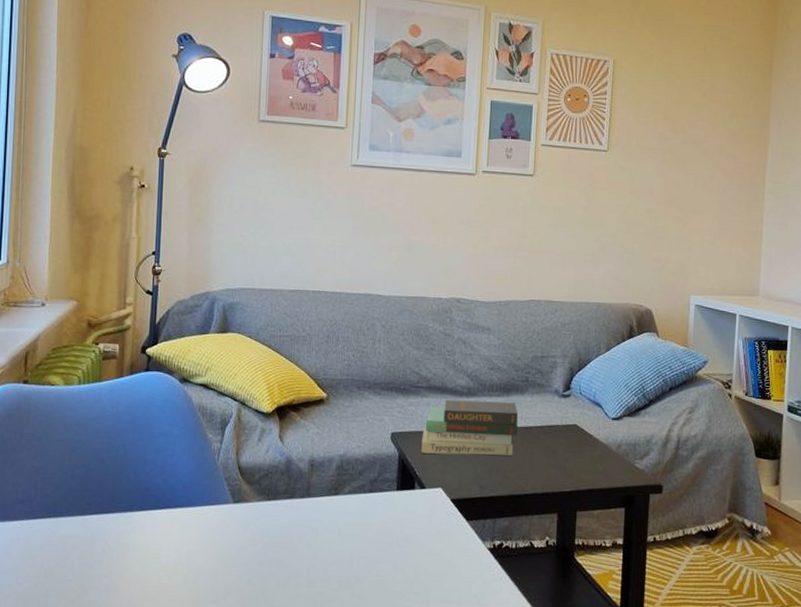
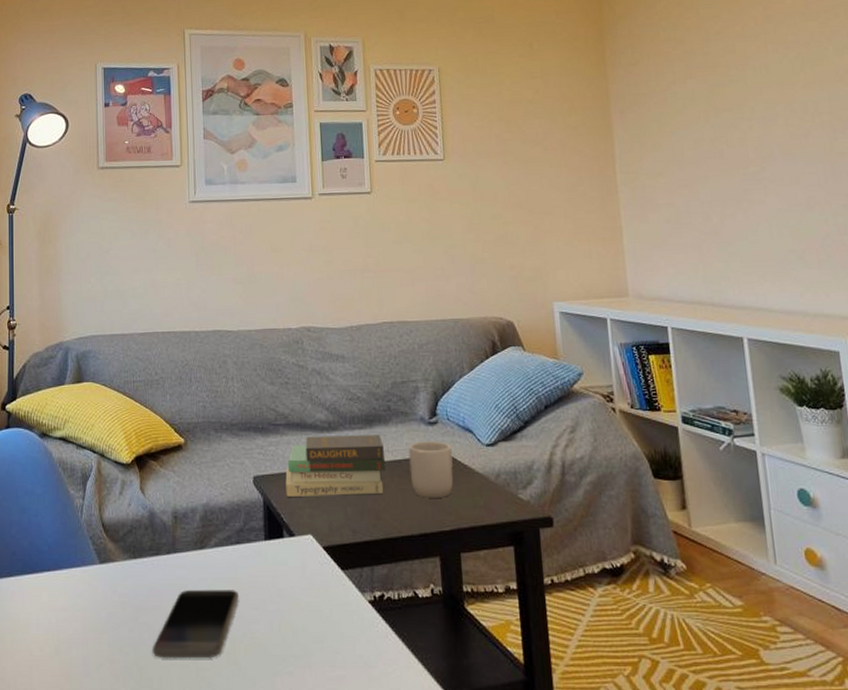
smartphone: none [279,531,368,592] -> present [152,590,240,659]
mug: none [539,411,580,463] -> present [408,441,454,498]

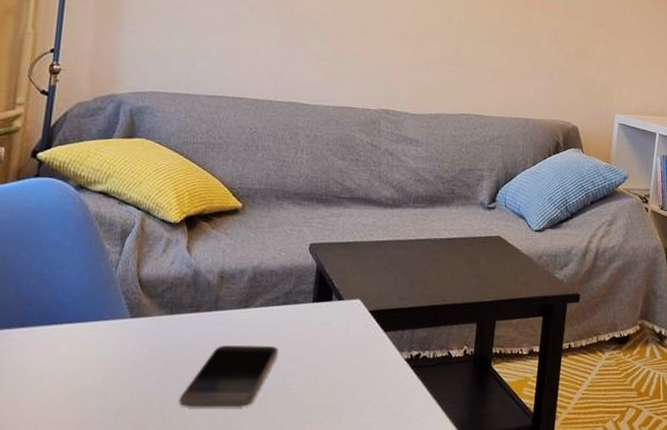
books: present [285,434,386,497] -> none [341,211,443,267]
mug: present [408,441,454,498] -> none [462,223,504,273]

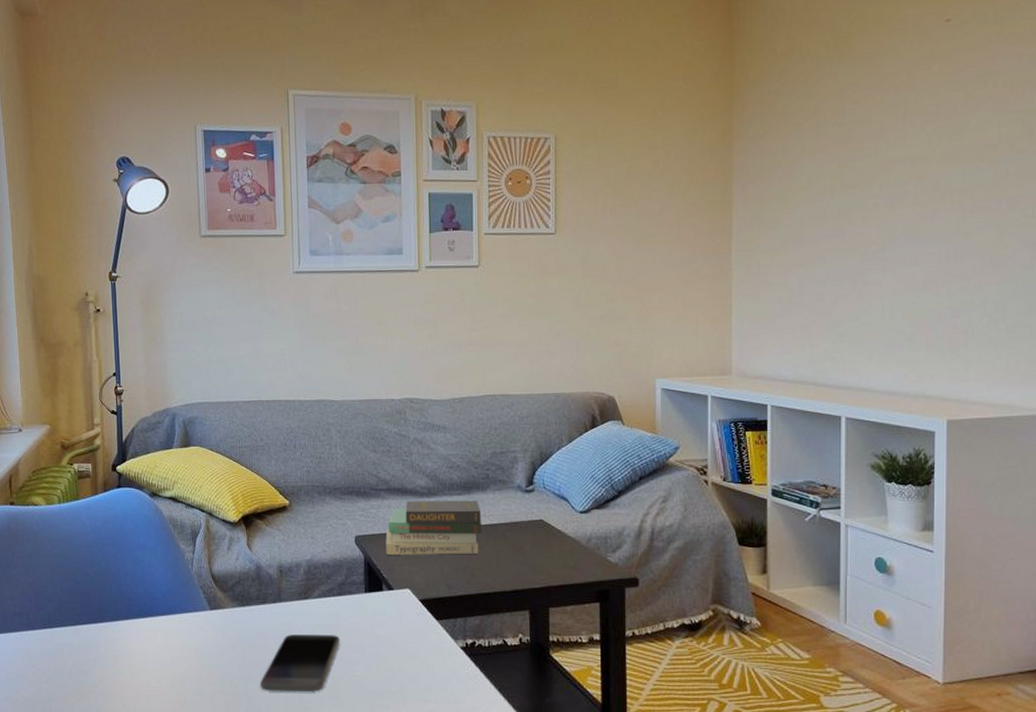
books: none [341,211,443,267] -> present [385,500,482,555]

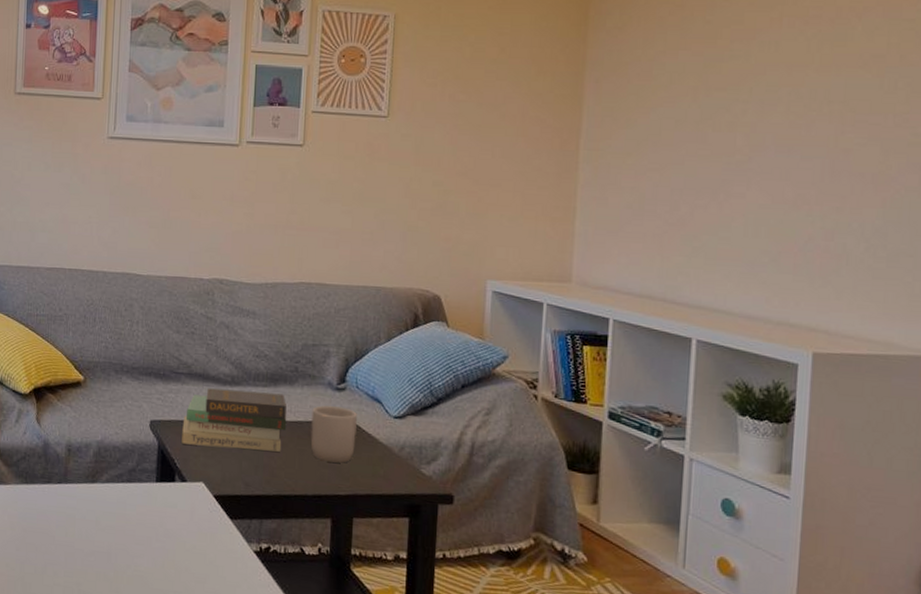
smartphone: present [259,634,341,693] -> none [37,519,127,584]
mug: none [504,507,547,559] -> present [310,405,357,463]

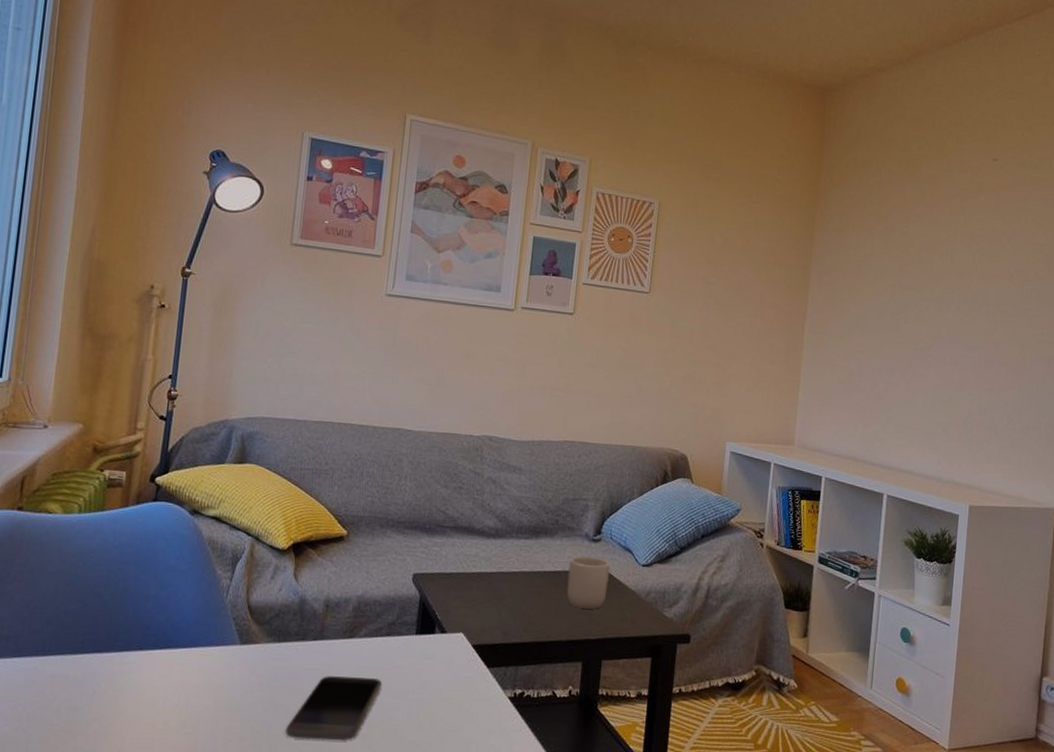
smartphone: none [37,519,127,584] -> present [284,676,383,741]
books: present [182,388,287,452] -> none [443,541,547,601]

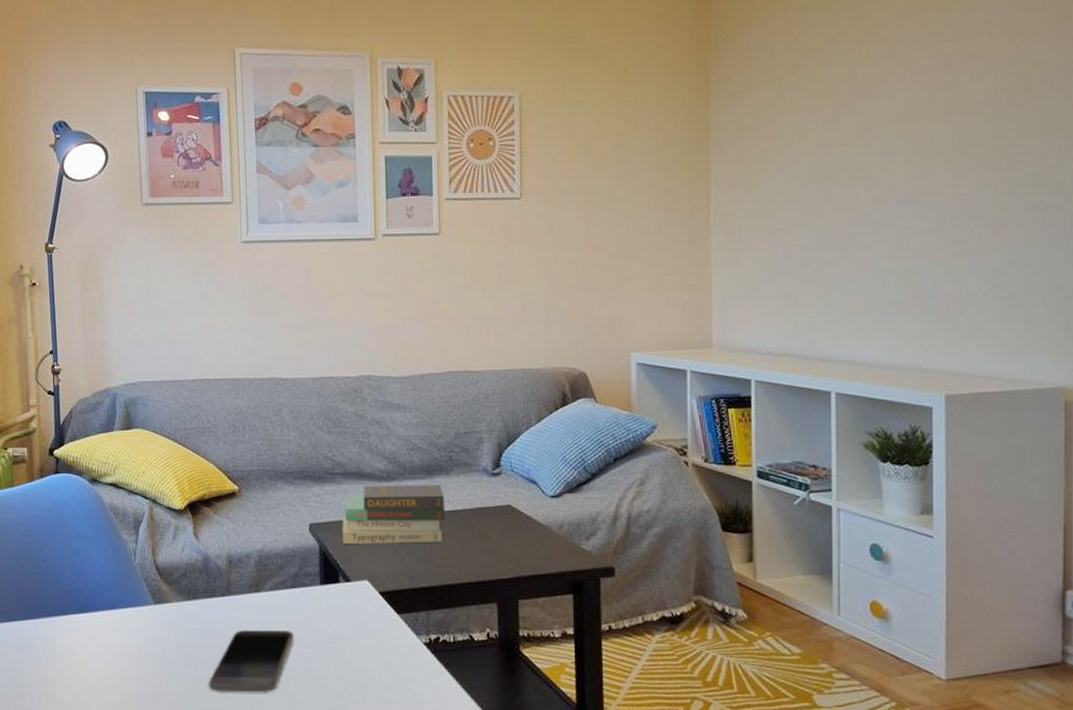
books: none [443,541,547,601] -> present [342,485,446,544]
mug: present [566,556,610,609] -> none [469,492,515,547]

